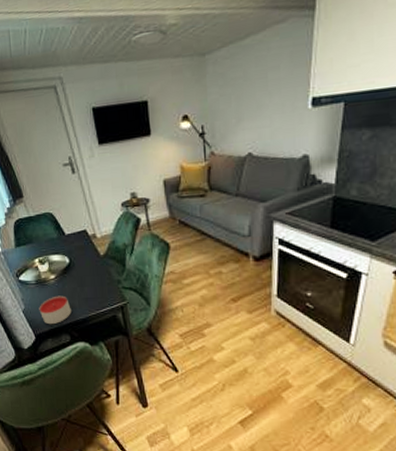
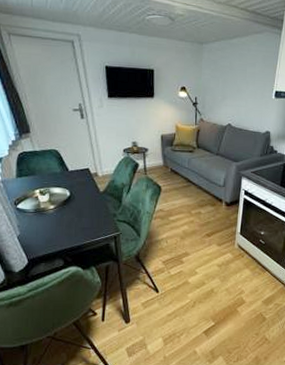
candle: present [39,295,71,325] -> none [35,224,67,251]

